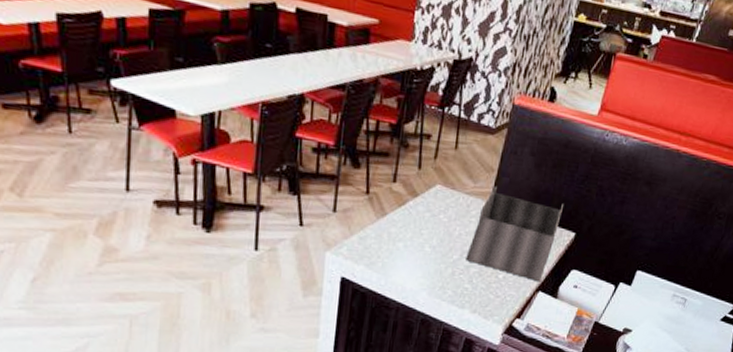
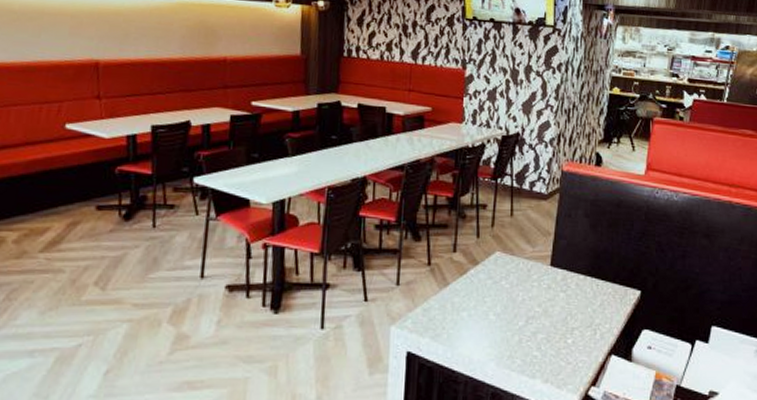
desk organizer: present [466,185,563,282] -> none [532,248,624,345]

